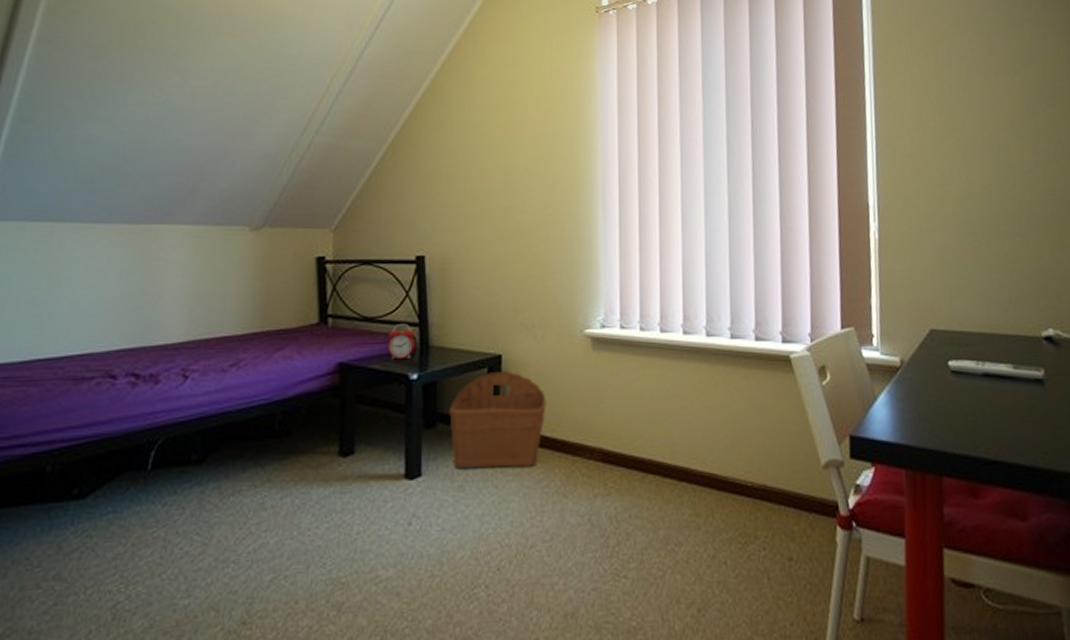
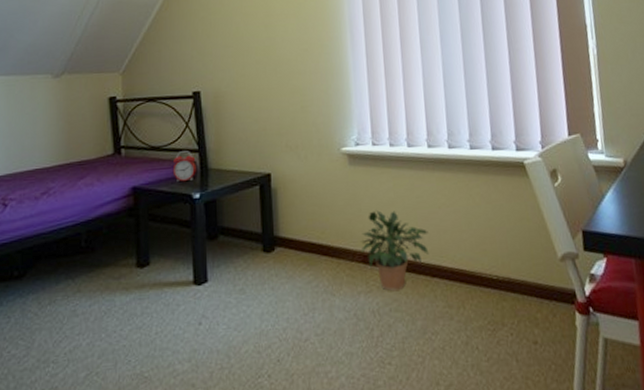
wicker basket: present [449,372,547,469] -> none [228,188,312,275]
potted plant: none [600,403,678,496] -> present [360,210,429,292]

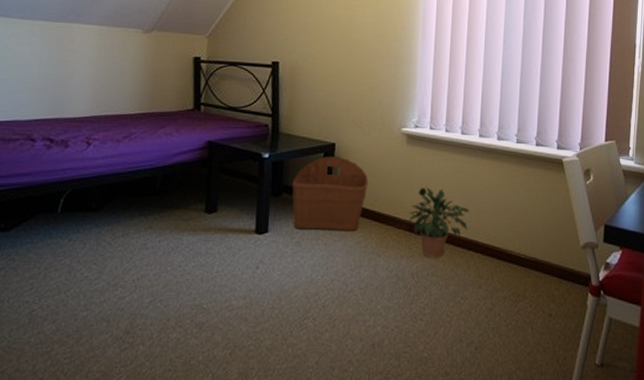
alarm clock: present [172,151,196,183] -> none [246,114,269,142]
wicker basket: none [228,188,312,275] -> present [292,156,369,231]

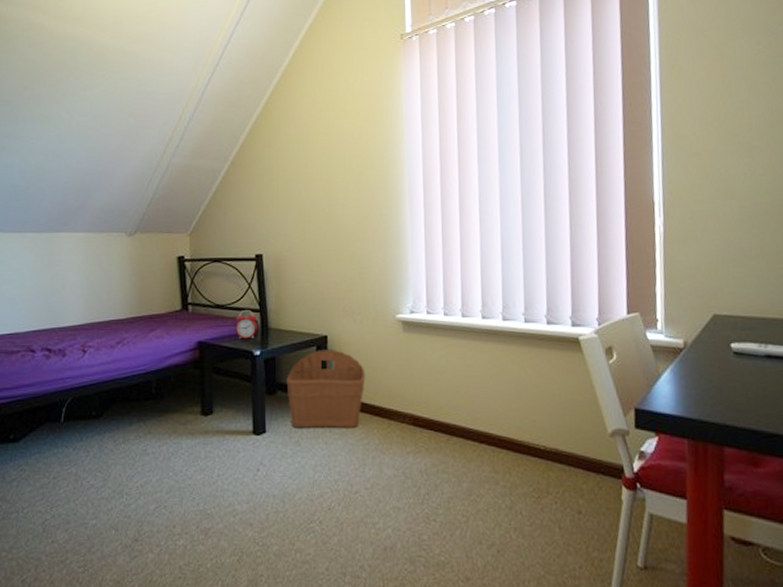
alarm clock: none [246,114,269,142] -> present [235,310,257,339]
potted plant: present [408,187,470,259] -> none [411,377,478,454]

